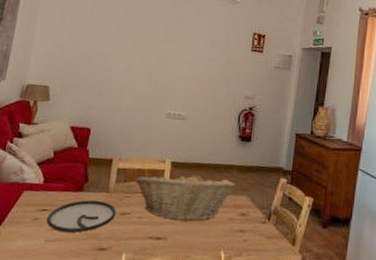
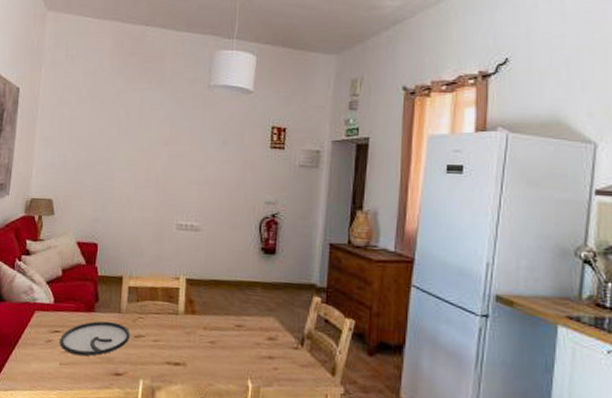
fruit basket: present [135,171,236,222] -> none [147,288,261,346]

